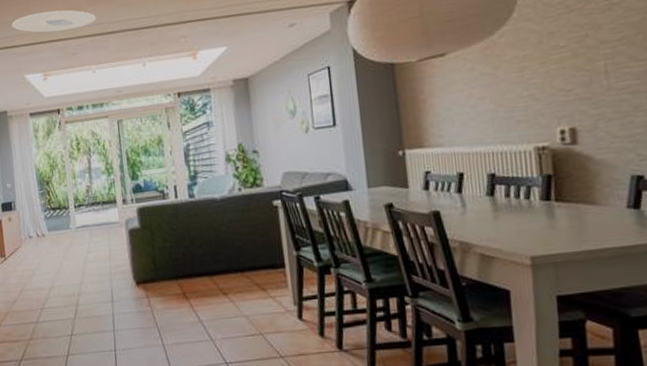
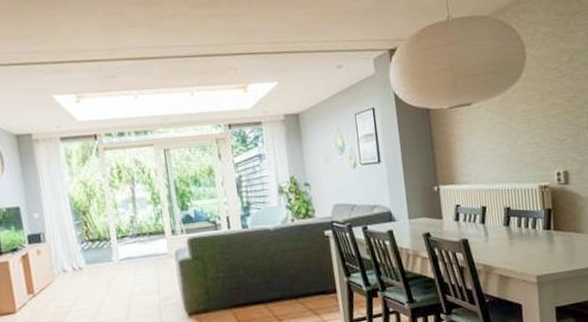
ceiling light: present [11,9,96,33] -> none [34,28,137,52]

